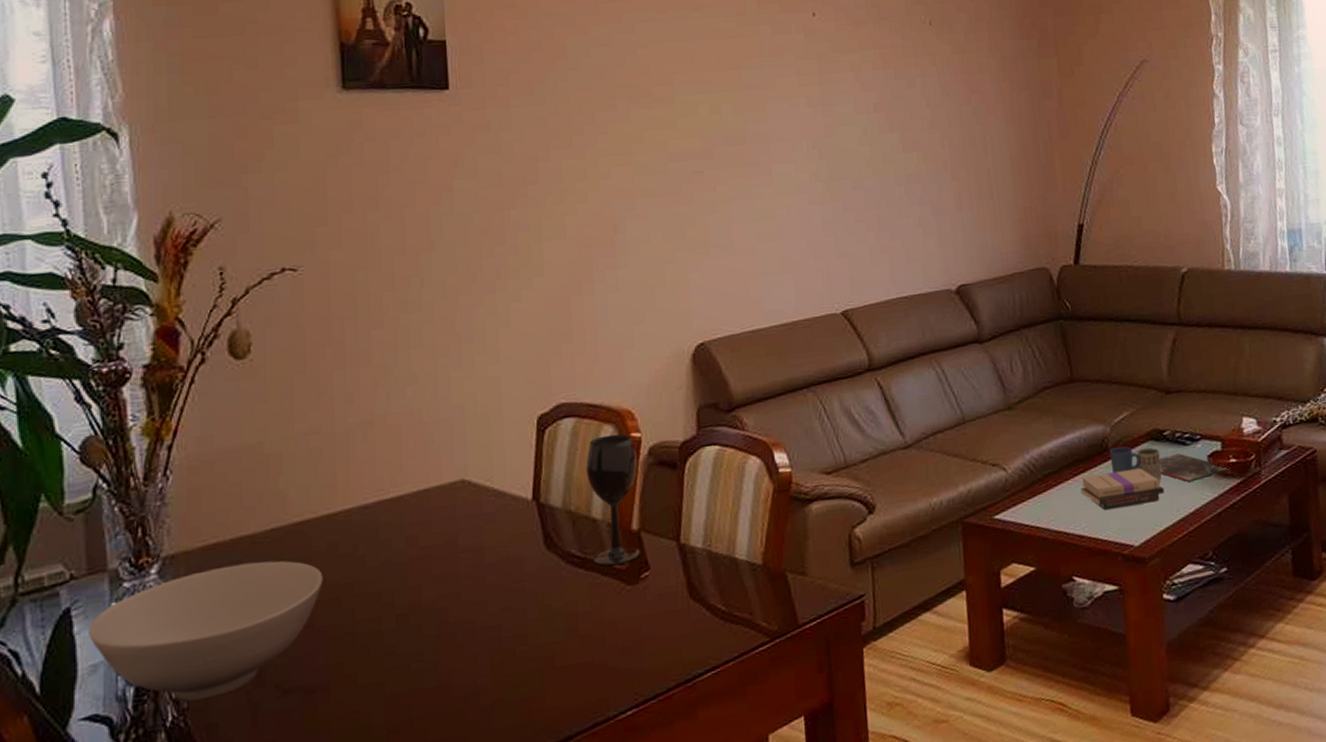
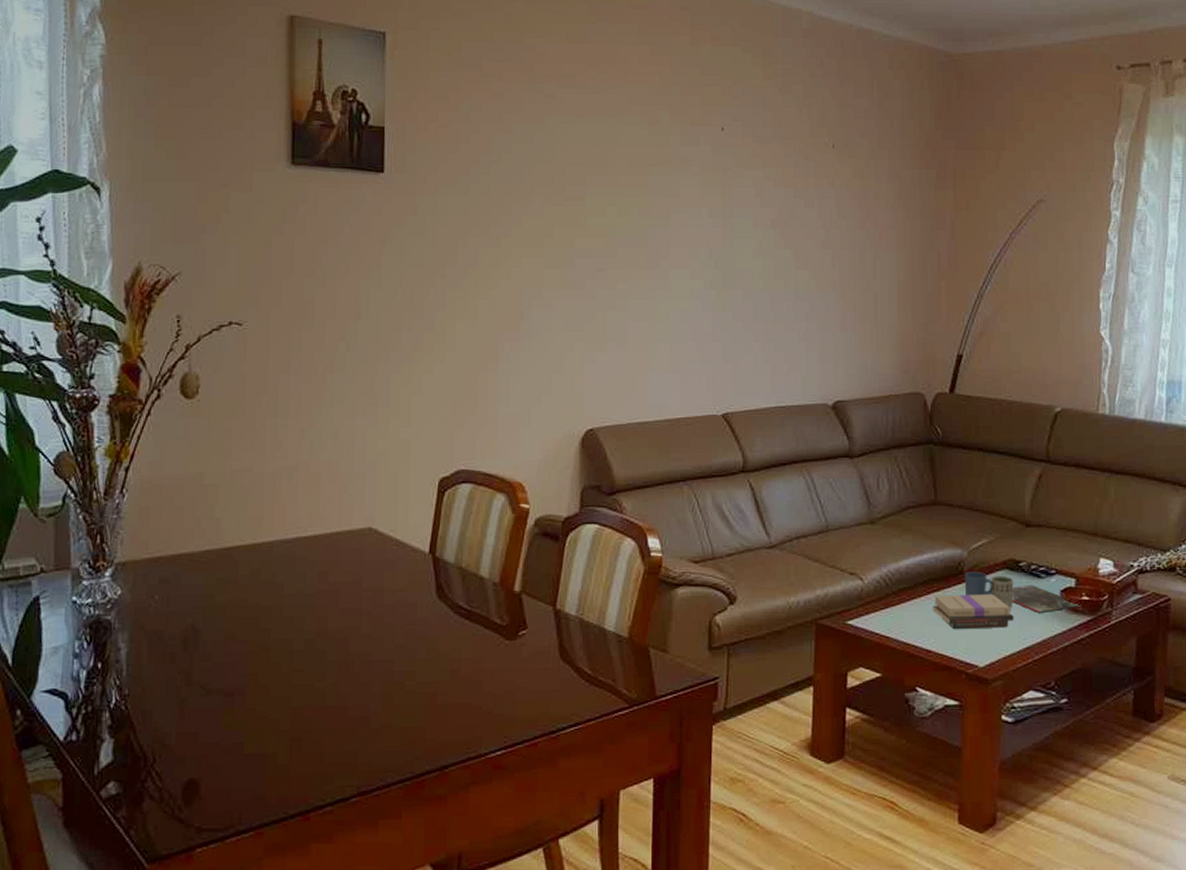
bowl: present [89,560,323,702] -> none [52,577,246,689]
wine glass: present [585,434,640,566] -> none [477,503,524,620]

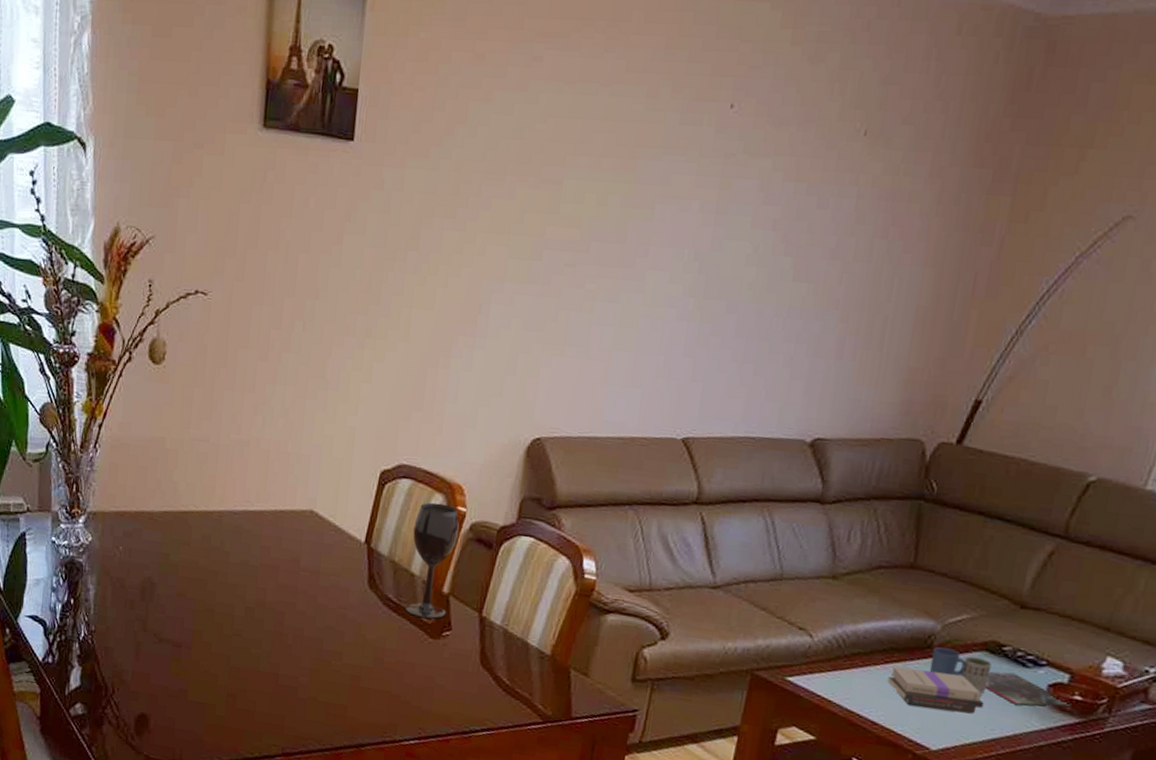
wine glass: none [477,503,524,620] -> present [404,502,459,619]

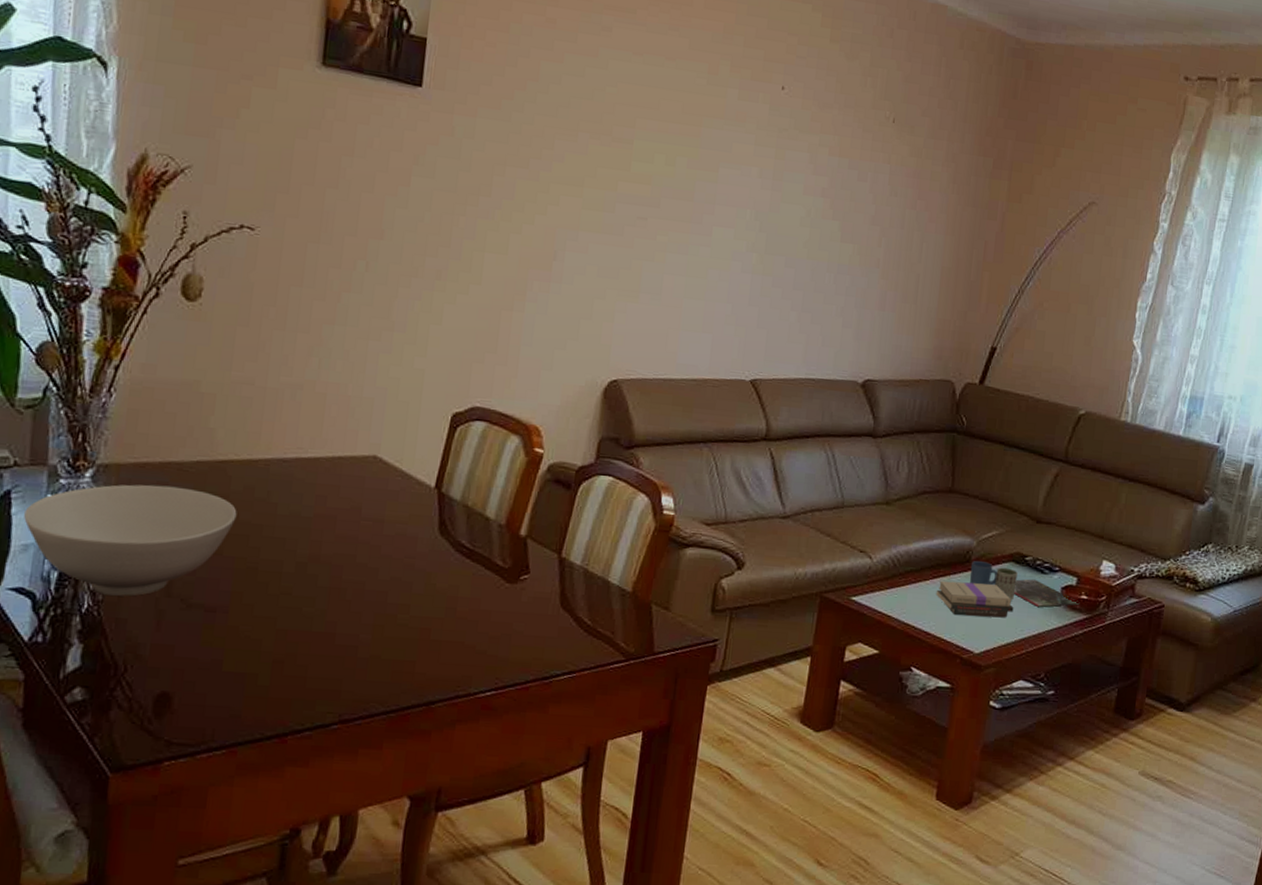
bowl: none [36,530,197,629] -> present [24,484,237,596]
wine glass: present [404,502,459,619] -> none [479,444,537,563]

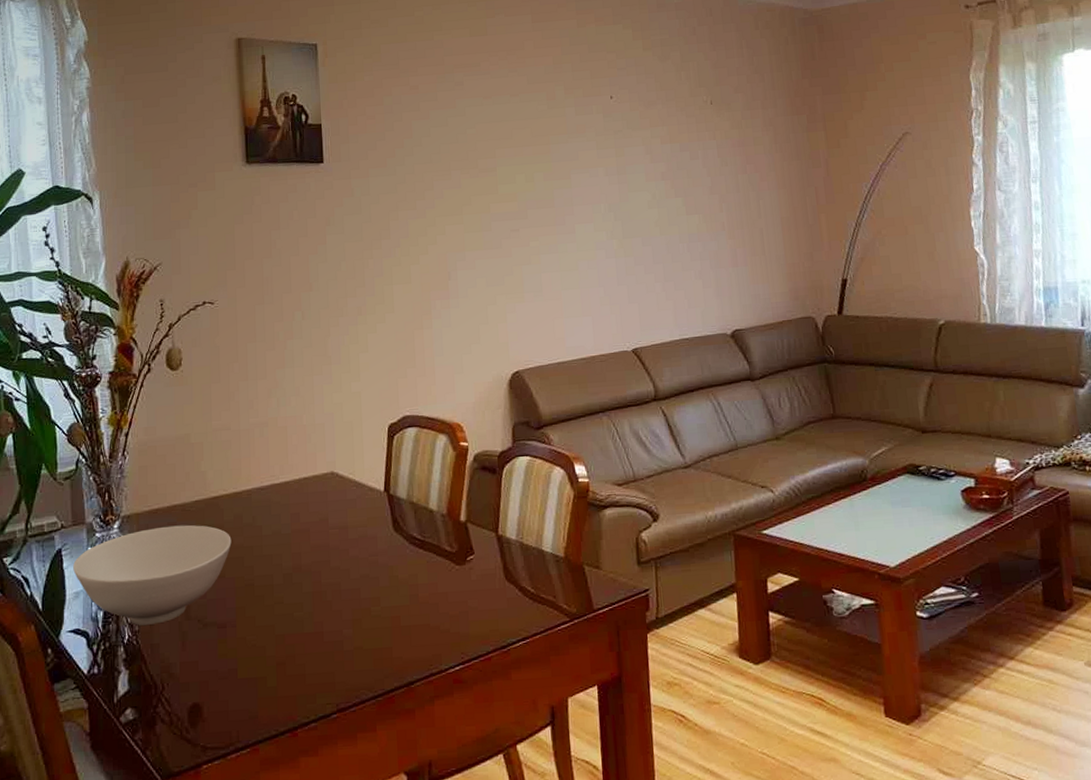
books: present [936,580,1014,618] -> none [840,498,920,534]
mug: present [969,560,998,586] -> none [868,477,896,501]
cup: present [994,567,1018,601] -> none [894,480,917,511]
magazine: present [1014,578,1080,608] -> none [914,487,983,514]

